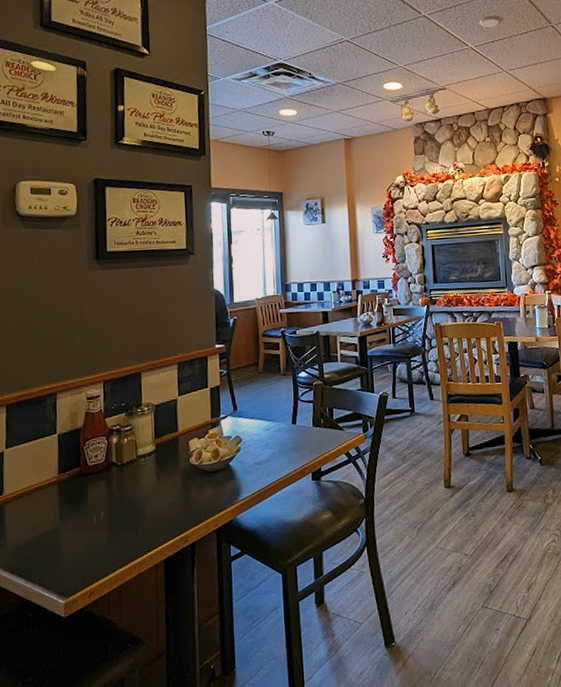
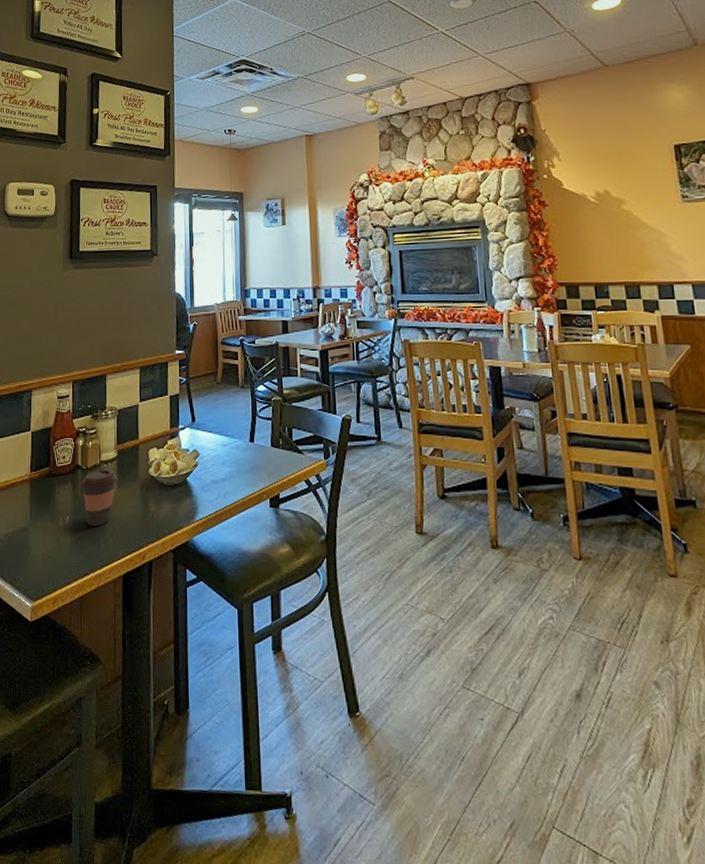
coffee cup: none [116,463,156,518] -> present [81,470,118,526]

